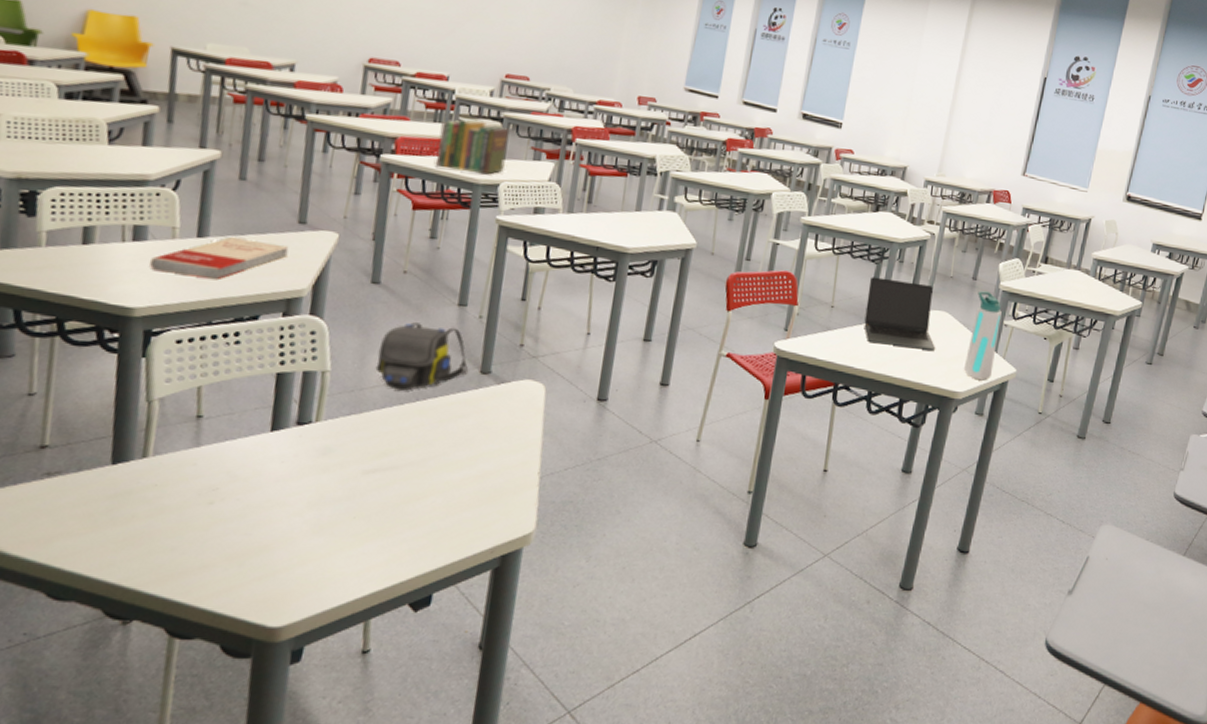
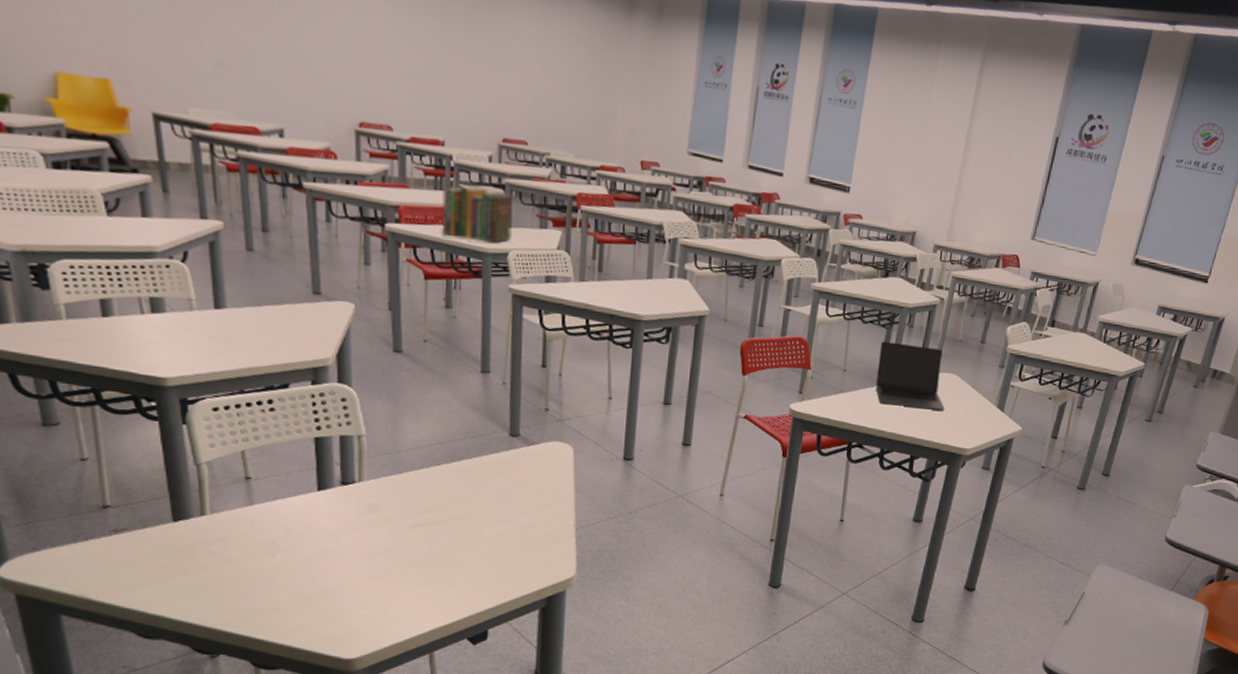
book: present [148,236,289,281] -> none [172,307,307,351]
shoulder bag: present [375,322,469,391] -> none [409,389,498,453]
water bottle: present [963,291,1002,381] -> none [971,353,1009,438]

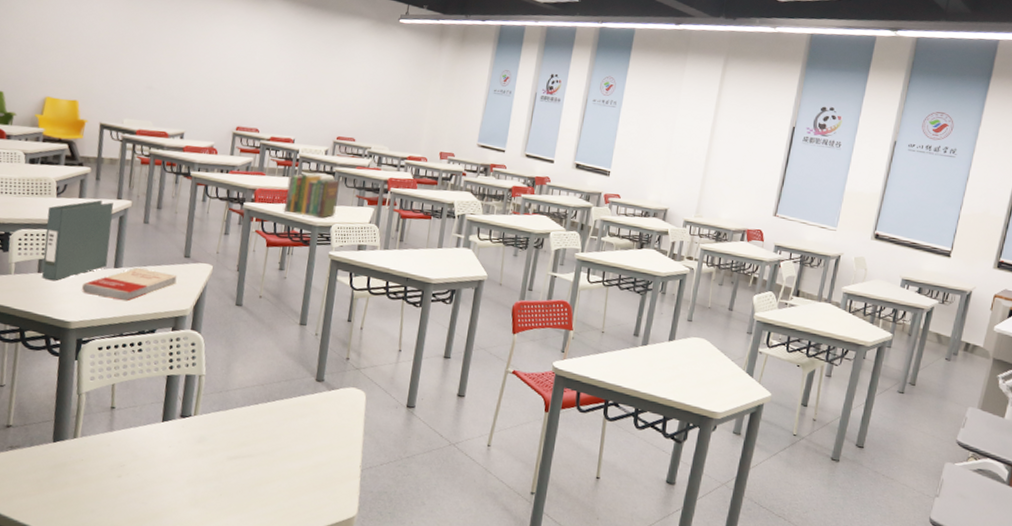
binder: none [97,219,203,327] -> present [42,200,114,281]
book: none [172,307,307,351] -> present [81,267,177,302]
laptop: present [875,341,944,411] -> none [631,306,695,374]

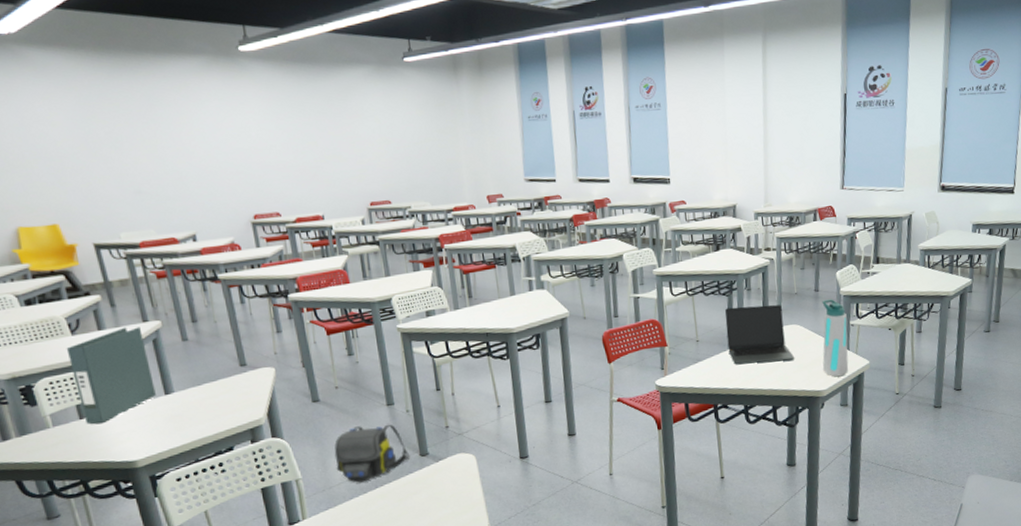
book: present [81,267,177,302] -> none [135,386,240,428]
shoulder bag: none [238,337,307,393] -> present [334,424,411,483]
books: present [284,174,340,218] -> none [329,247,392,295]
laptop: none [631,306,695,374] -> present [724,305,794,364]
water bottle: none [721,320,757,403] -> present [822,299,849,377]

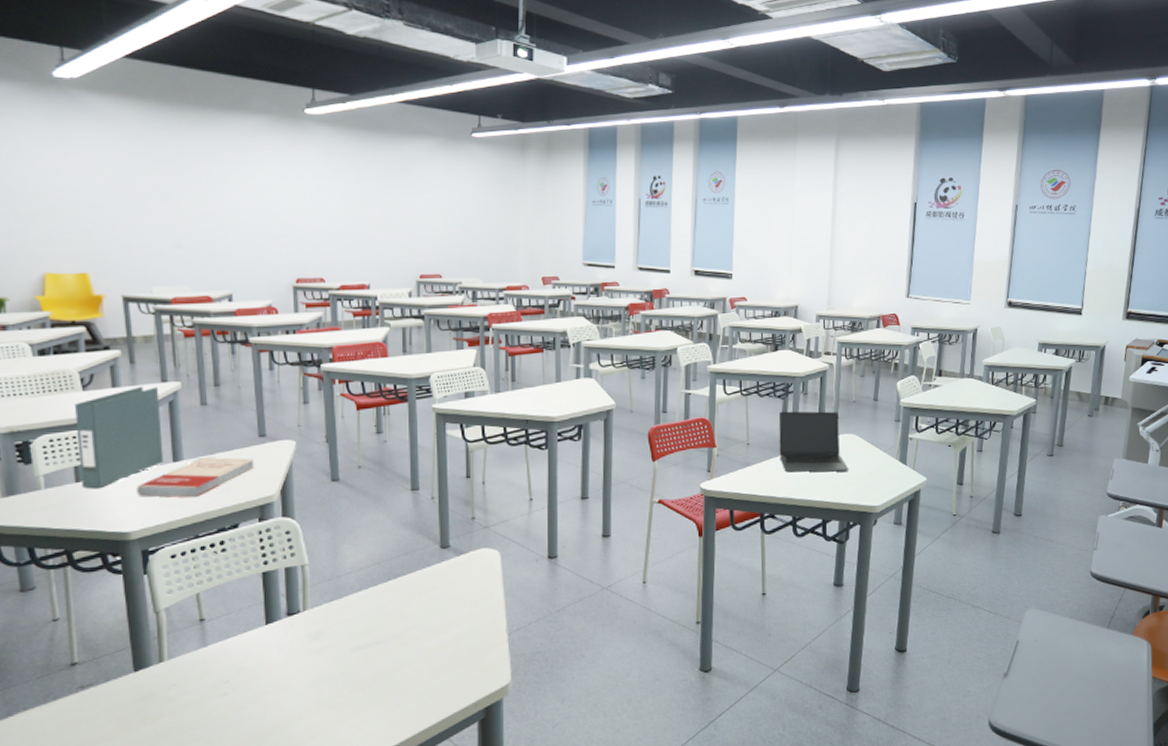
book: none [135,386,240,428] -> present [135,456,254,498]
shoulder bag: present [334,424,411,483] -> none [347,510,430,573]
water bottle: present [822,299,849,377] -> none [877,410,906,493]

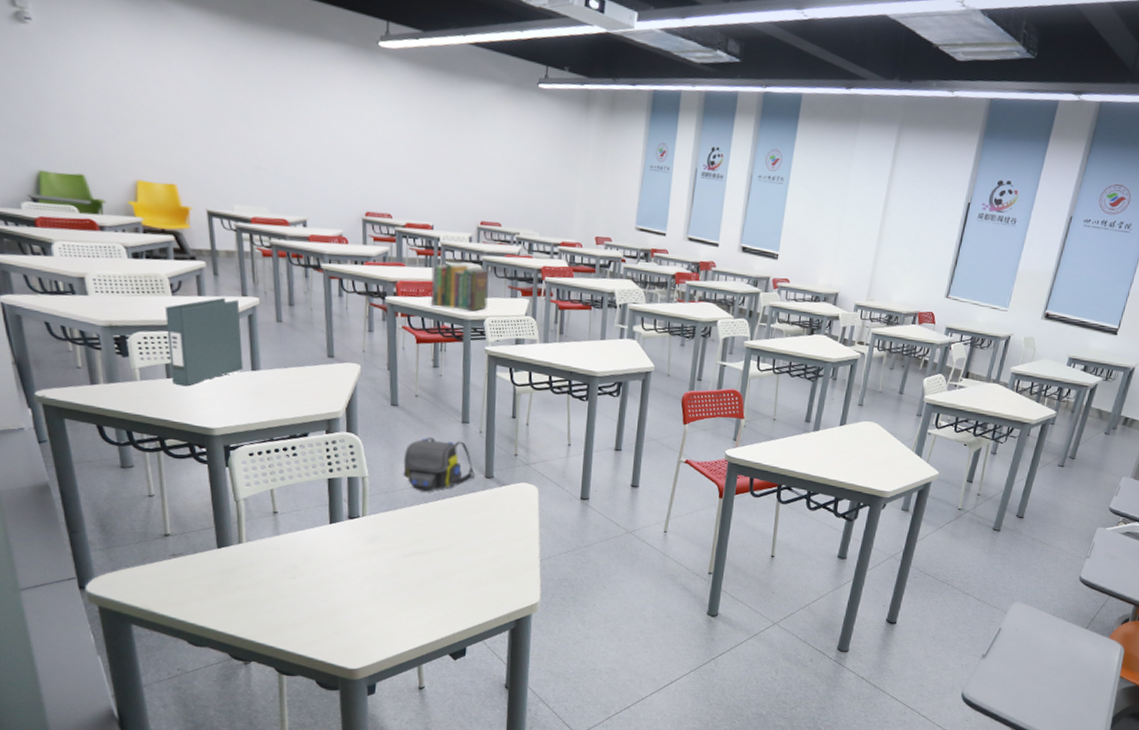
book: present [135,456,254,498] -> none [219,369,323,405]
shoulder bag: none [347,510,430,573] -> present [403,437,476,492]
books: none [370,320,432,369] -> present [431,263,489,312]
laptop: present [778,411,848,472] -> none [802,393,866,456]

